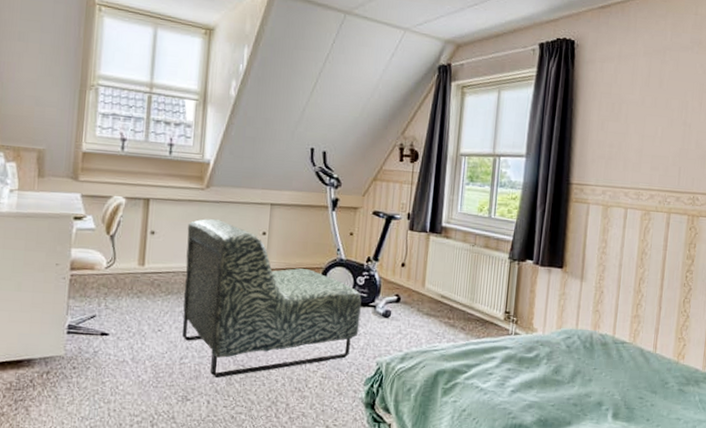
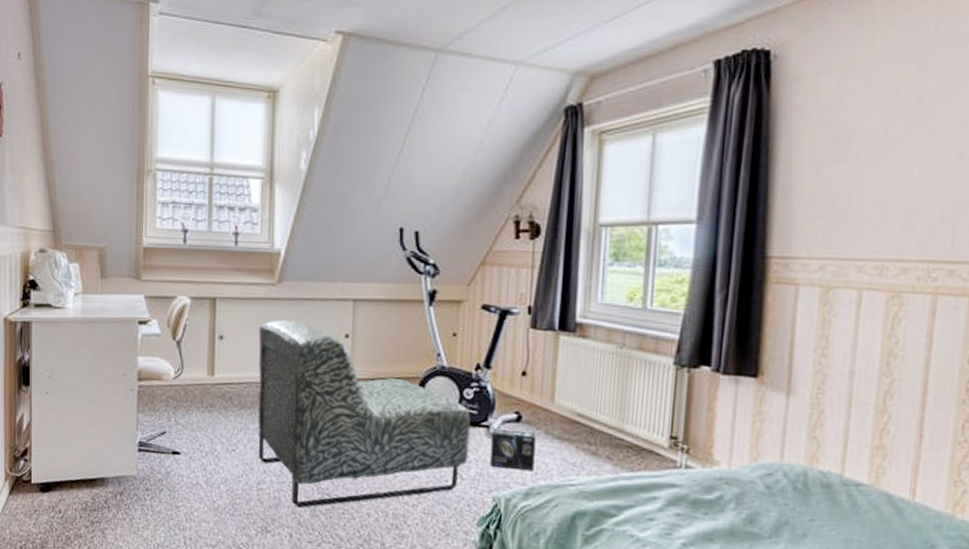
box: none [375,307,411,341] -> present [490,428,536,472]

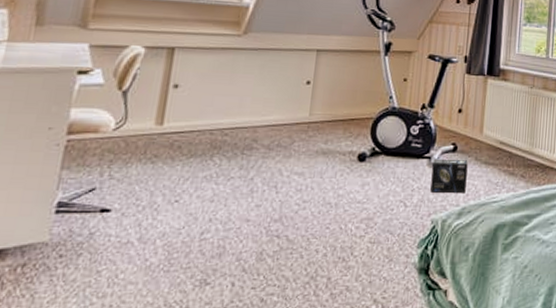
armchair: present [258,320,471,508] -> none [204,68,416,253]

